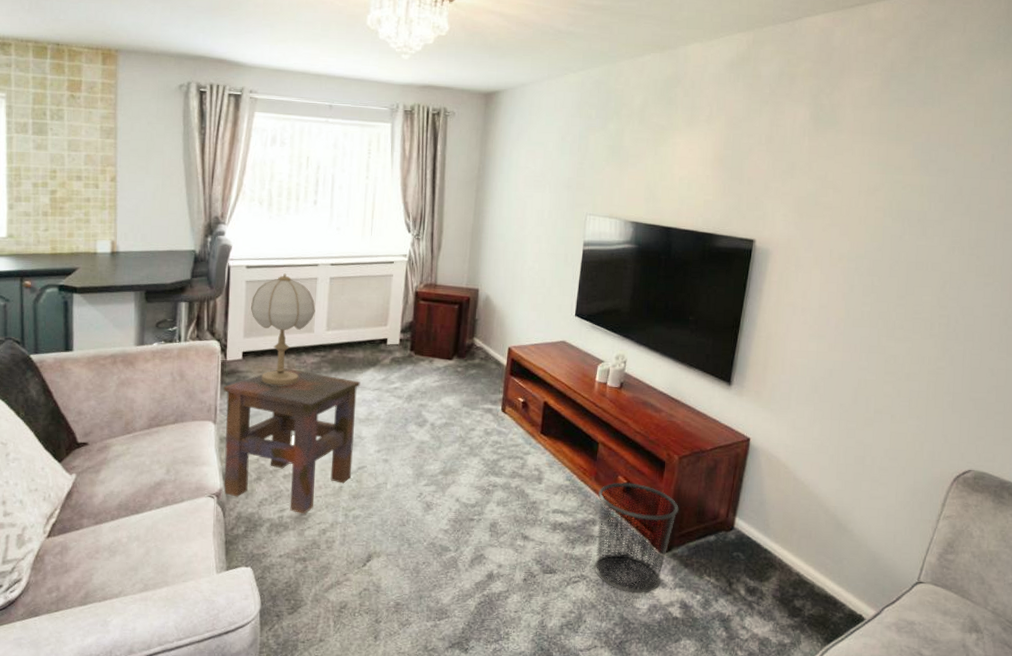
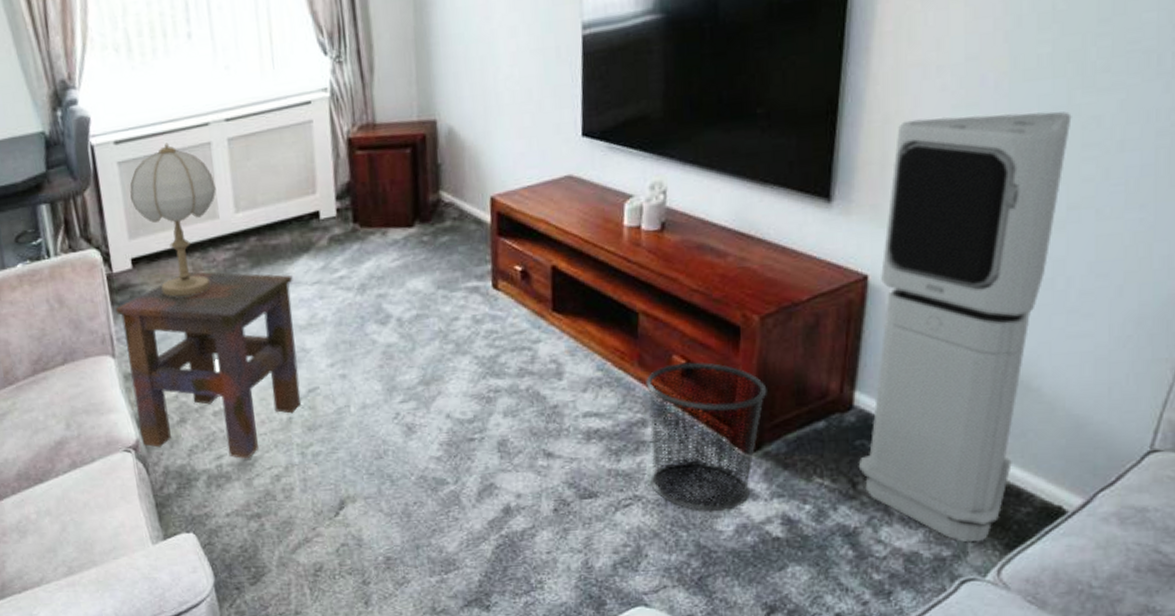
air purifier: none [734,340,880,634] -> present [858,111,1072,542]

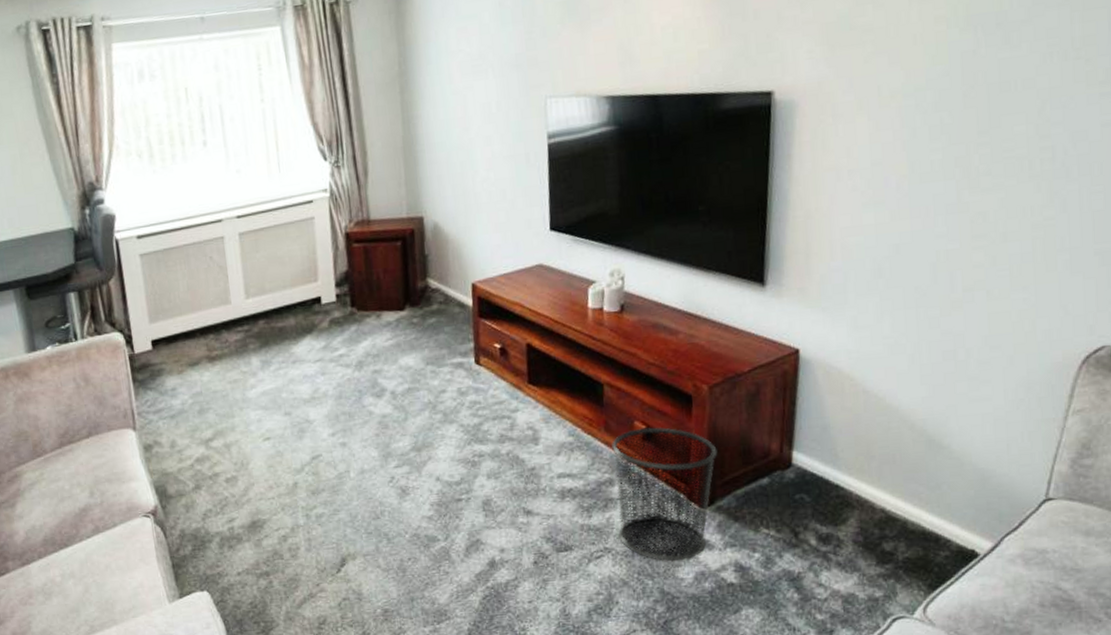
side table: present [115,271,301,459] -> none [136,351,306,522]
table lamp: present [130,143,216,297] -> none [150,237,229,375]
air purifier: present [858,111,1072,542] -> none [798,208,962,583]

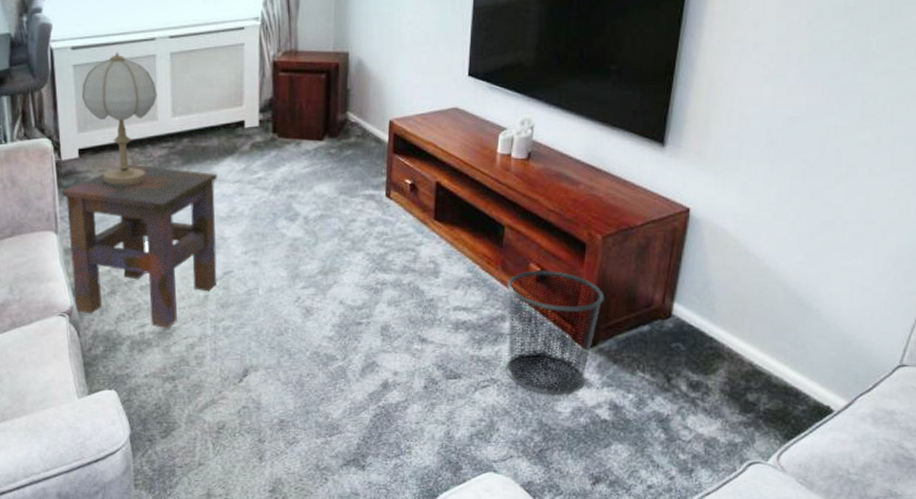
side table: none [136,351,306,522] -> present [61,164,218,329]
table lamp: none [150,237,229,375] -> present [81,52,157,185]

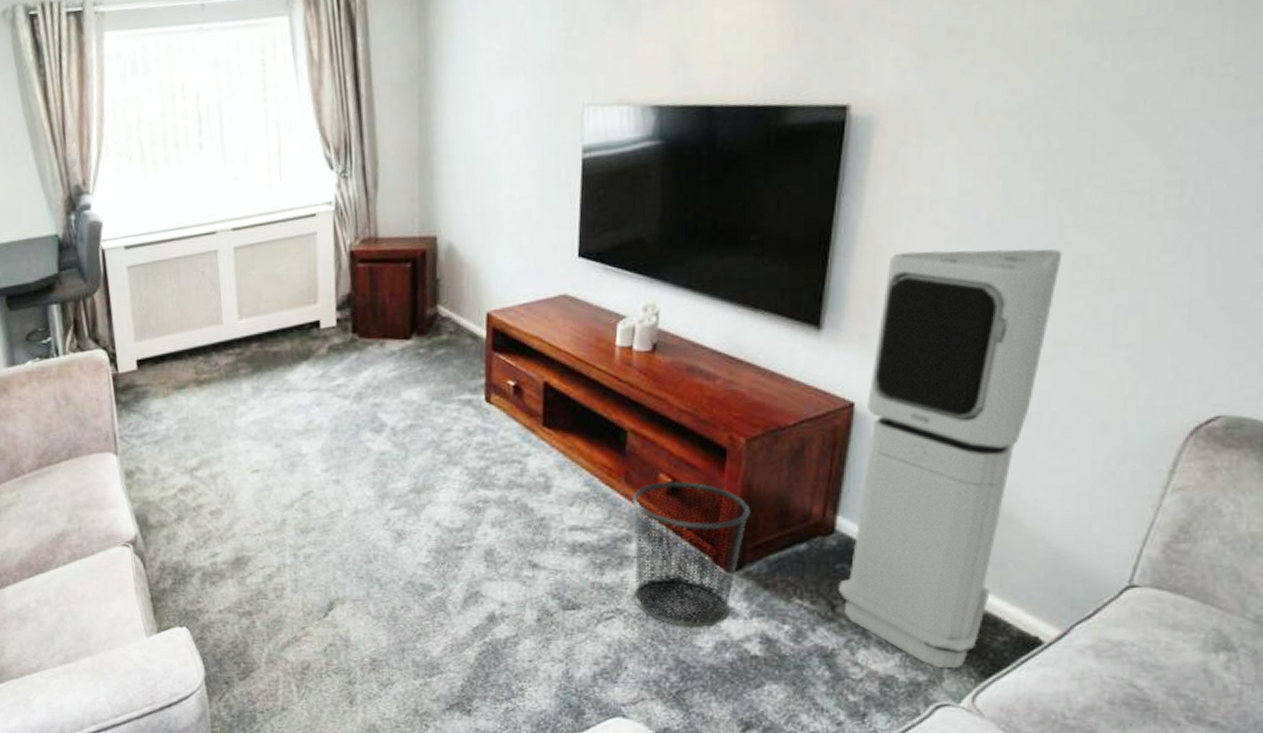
side table: present [61,164,218,329] -> none [119,375,296,558]
table lamp: present [81,52,157,185] -> none [137,249,221,399]
air purifier: none [673,84,855,431] -> present [838,248,1063,667]

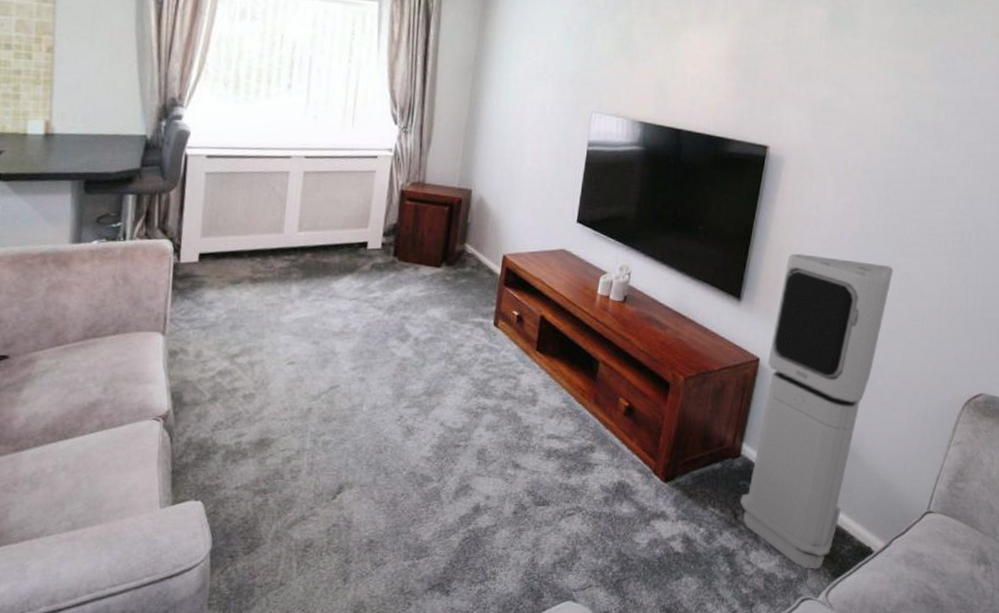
waste bin: present [632,481,751,628] -> none [590,405,683,527]

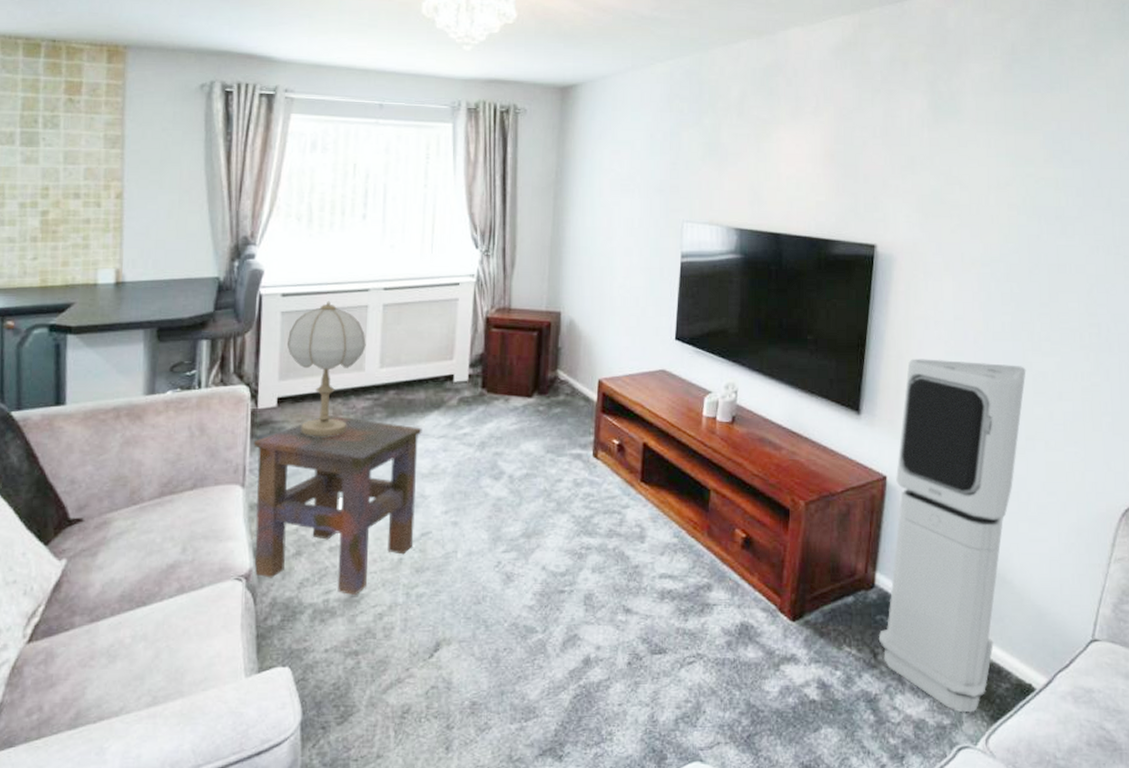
side table: none [172,273,336,440] -> present [253,416,422,596]
table lamp: none [210,165,286,293] -> present [286,301,366,436]

